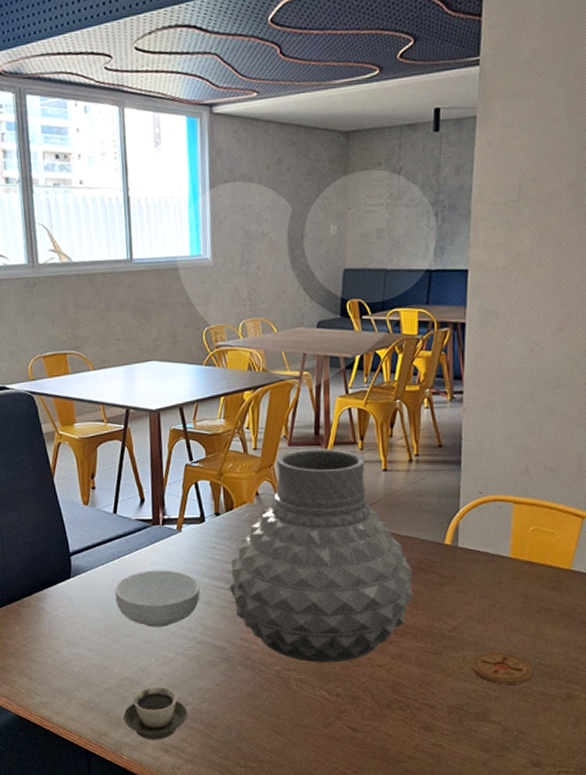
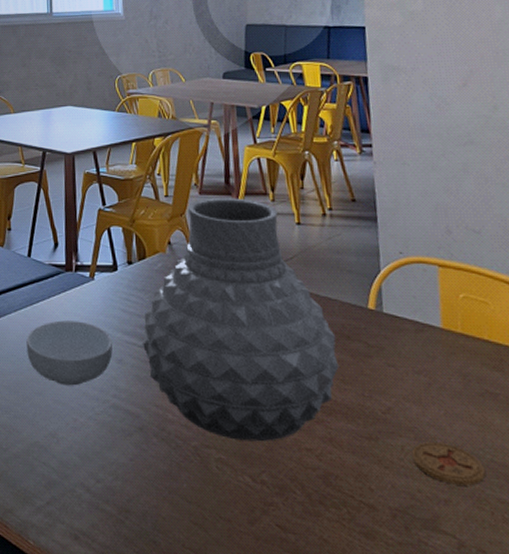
cup: present [123,687,188,740] -> none [31,456,100,524]

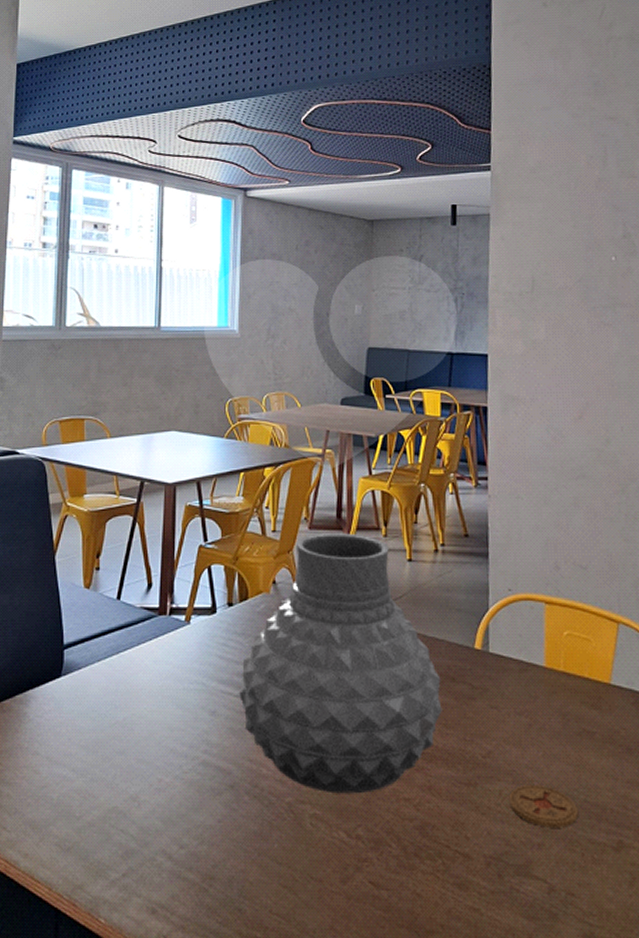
cereal bowl: present [26,320,113,386] -> none [110,670,206,743]

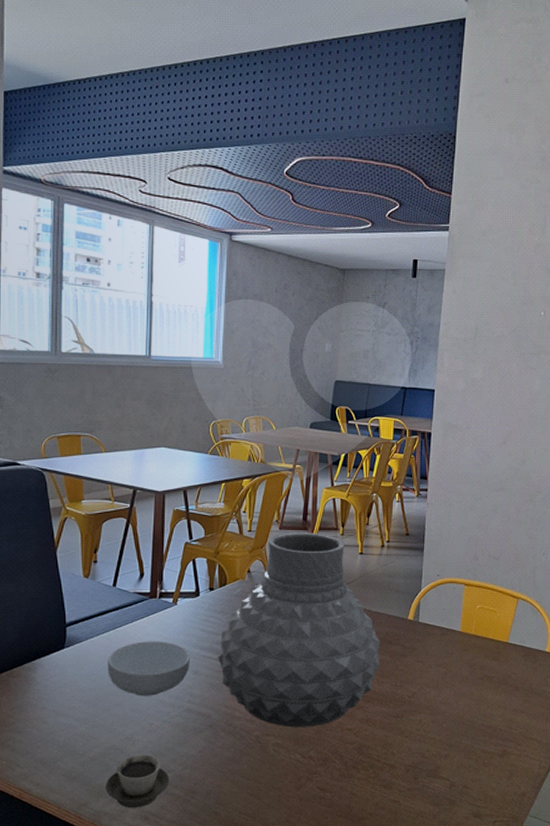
cup: none [105,822,183,896] -> present [106,755,170,809]
cereal bowl: none [110,670,206,743] -> present [108,641,190,696]
coaster: present [509,785,578,828] -> none [426,715,476,744]

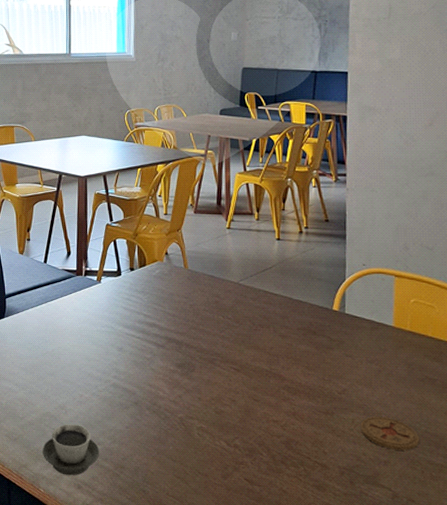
cereal bowl: present [108,641,190,696] -> none [41,315,114,369]
vase: present [218,532,380,728] -> none [140,216,305,415]
coaster: none [426,715,476,744] -> present [360,416,419,451]

